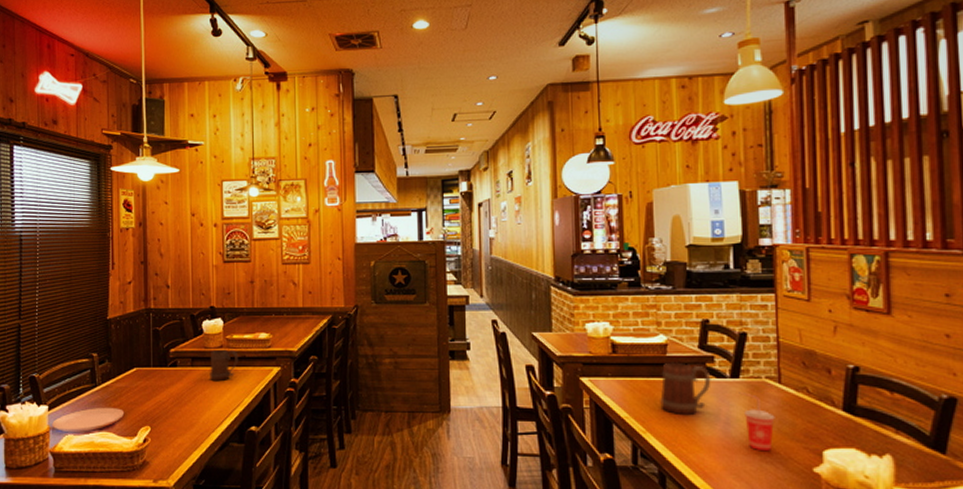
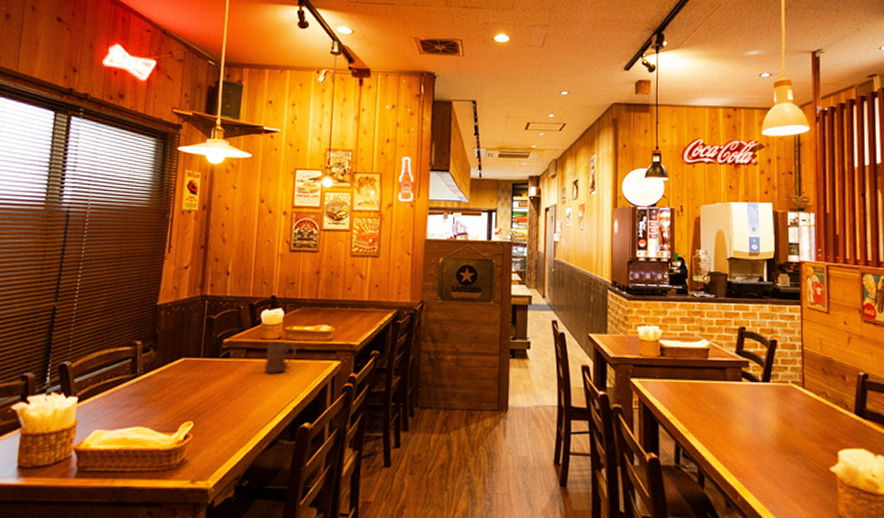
plate: present [52,407,125,433] -> none [80,399,166,428]
beer mug: present [660,362,711,414] -> none [701,366,746,416]
beverage cup: present [739,392,775,452] -> none [769,395,799,452]

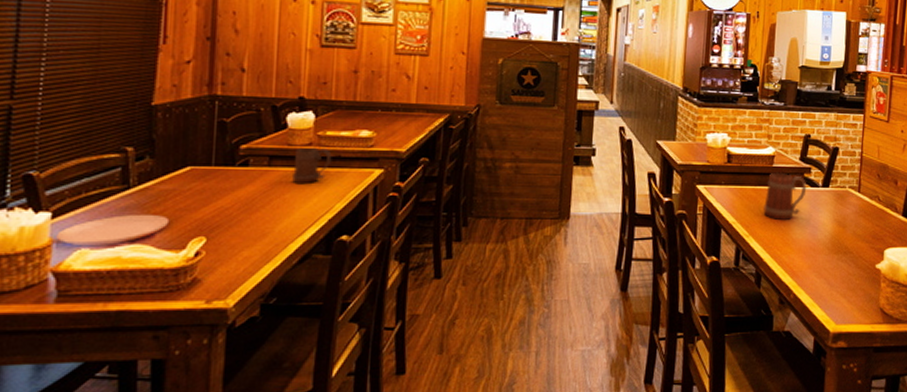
plate: none [80,399,166,428] -> present [56,214,170,247]
beer mug: none [701,366,746,416] -> present [763,172,807,220]

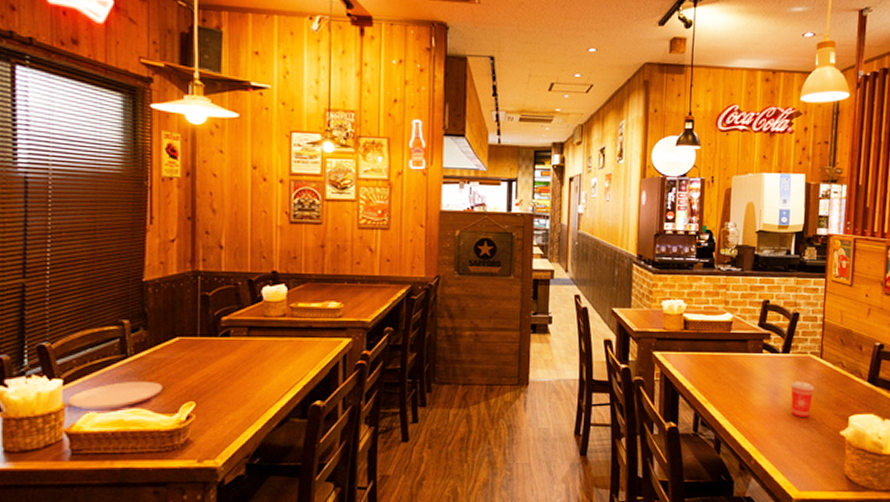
beer mug: present [292,147,332,185] -> none [269,318,304,353]
beer mug: present [763,172,807,220] -> none [722,338,767,386]
beverage cup: none [827,200,853,252] -> present [788,366,815,418]

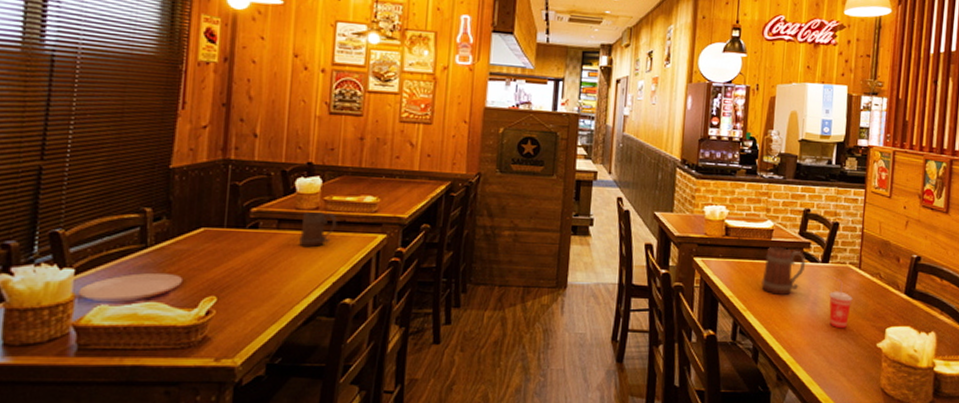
beer mug: none [269,318,304,353] -> present [299,211,337,248]
beer mug: none [722,338,767,386] -> present [761,246,806,295]

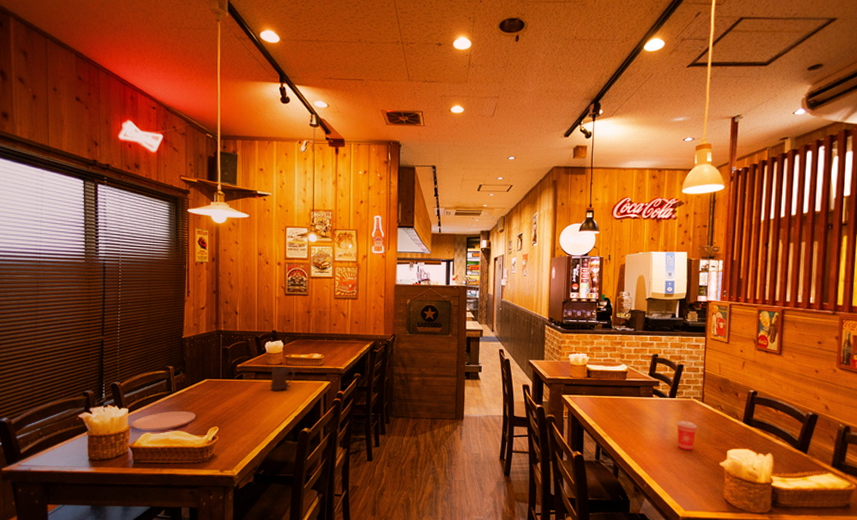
beer mug: present [761,246,806,295] -> none [619,385,656,424]

